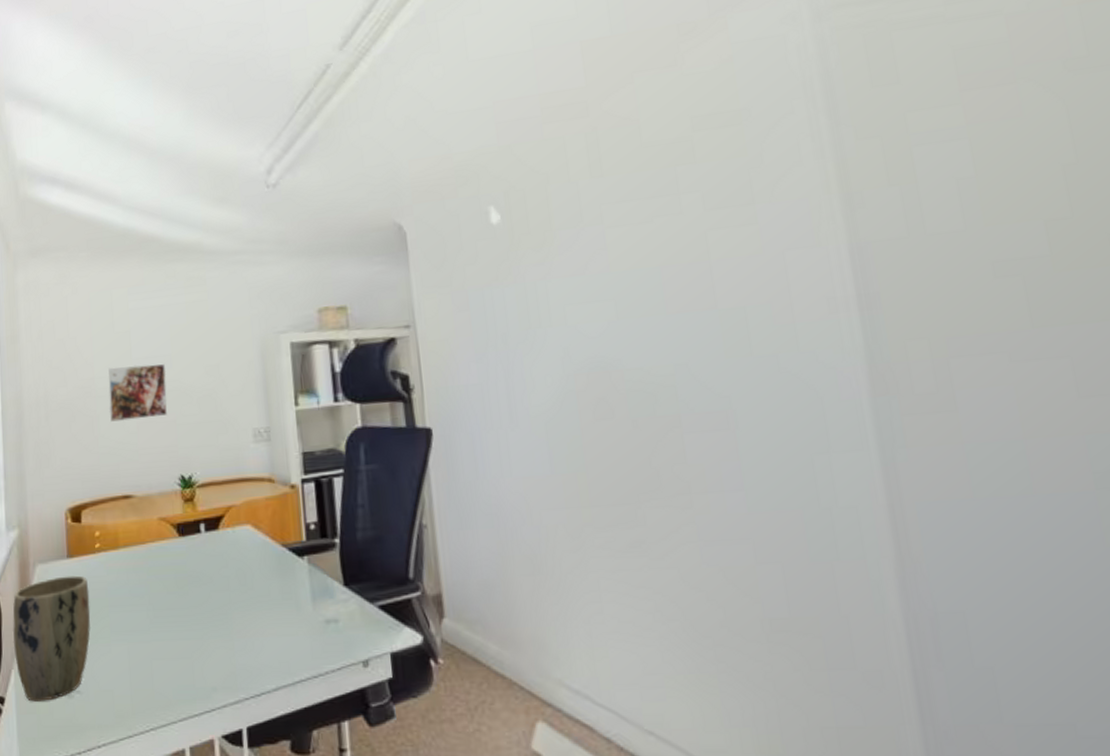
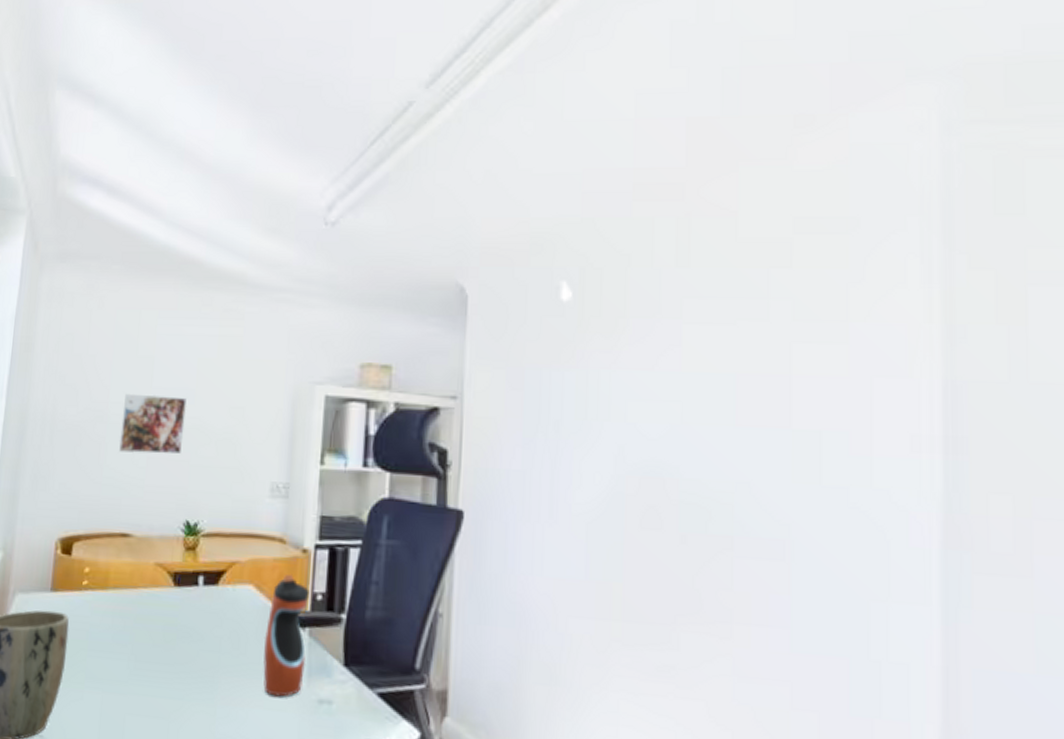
water bottle: none [267,509,310,623] -> present [263,573,309,697]

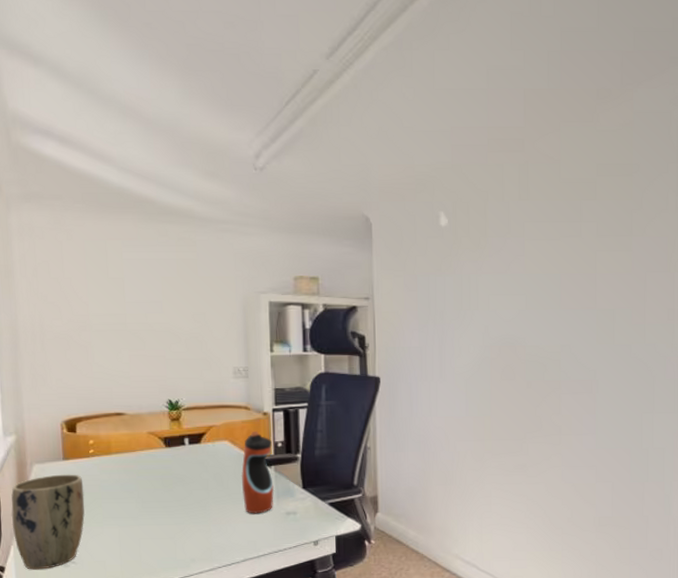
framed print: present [119,393,187,455] -> none [102,307,158,352]

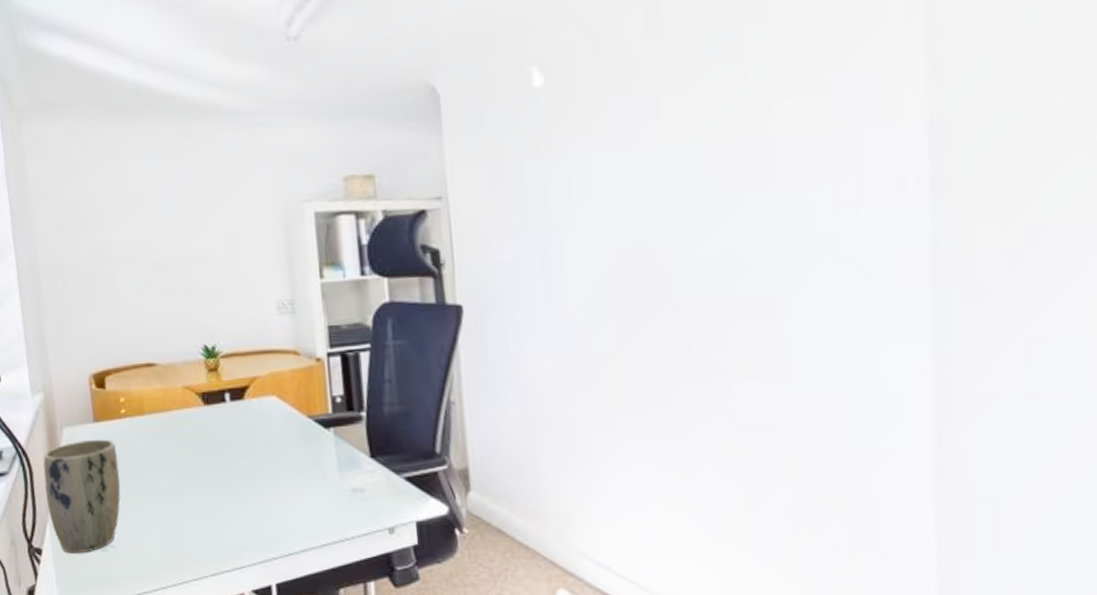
water bottle: present [241,430,275,514] -> none [293,382,336,490]

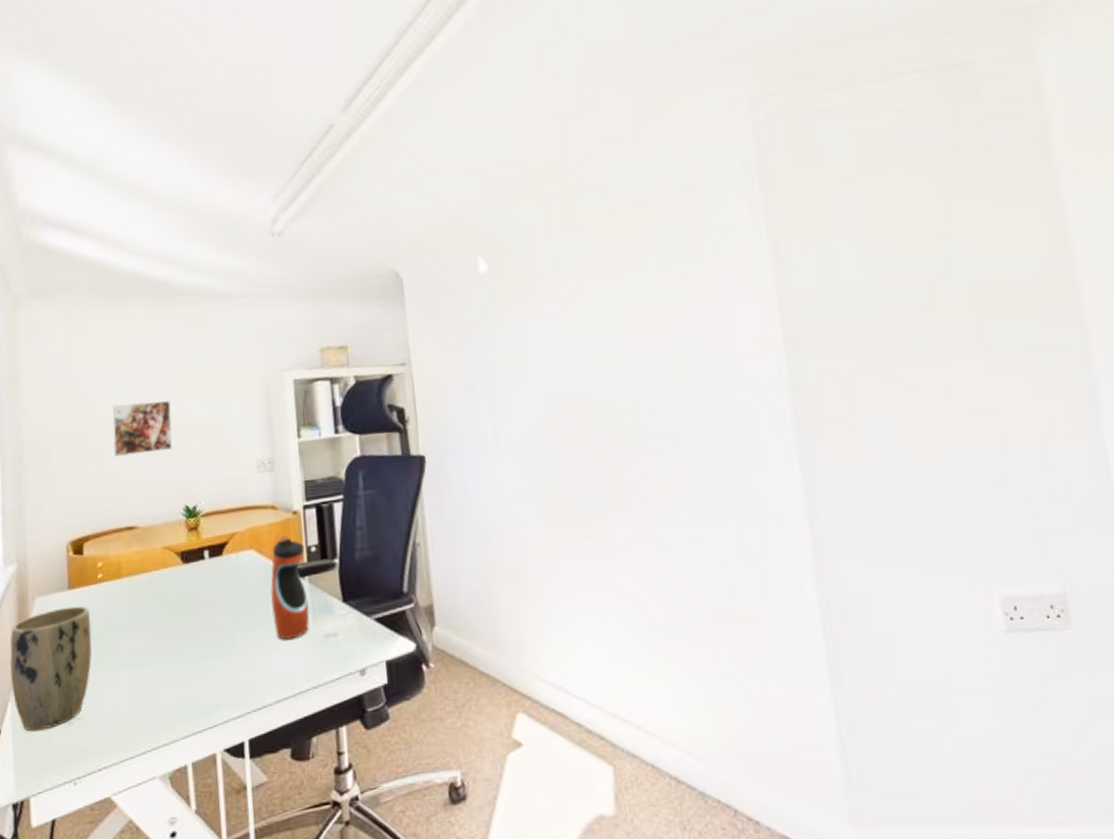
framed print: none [125,230,187,289] -> present [112,400,172,457]
water bottle: none [293,382,336,490] -> present [270,534,310,640]

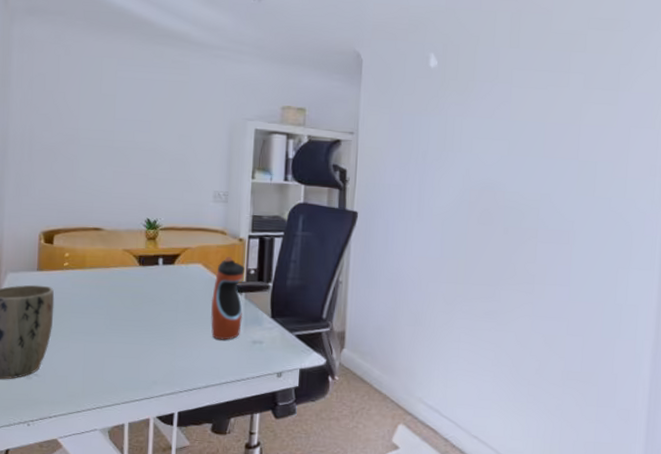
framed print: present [112,400,172,457] -> none [89,122,145,170]

